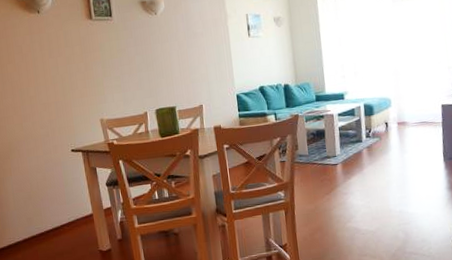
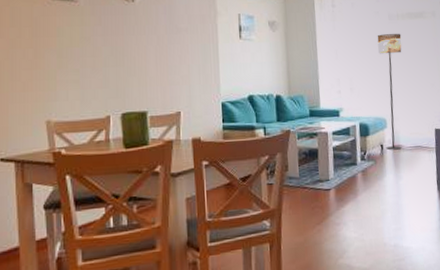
floor lamp: none [380,15,407,127] -> present [377,34,402,150]

